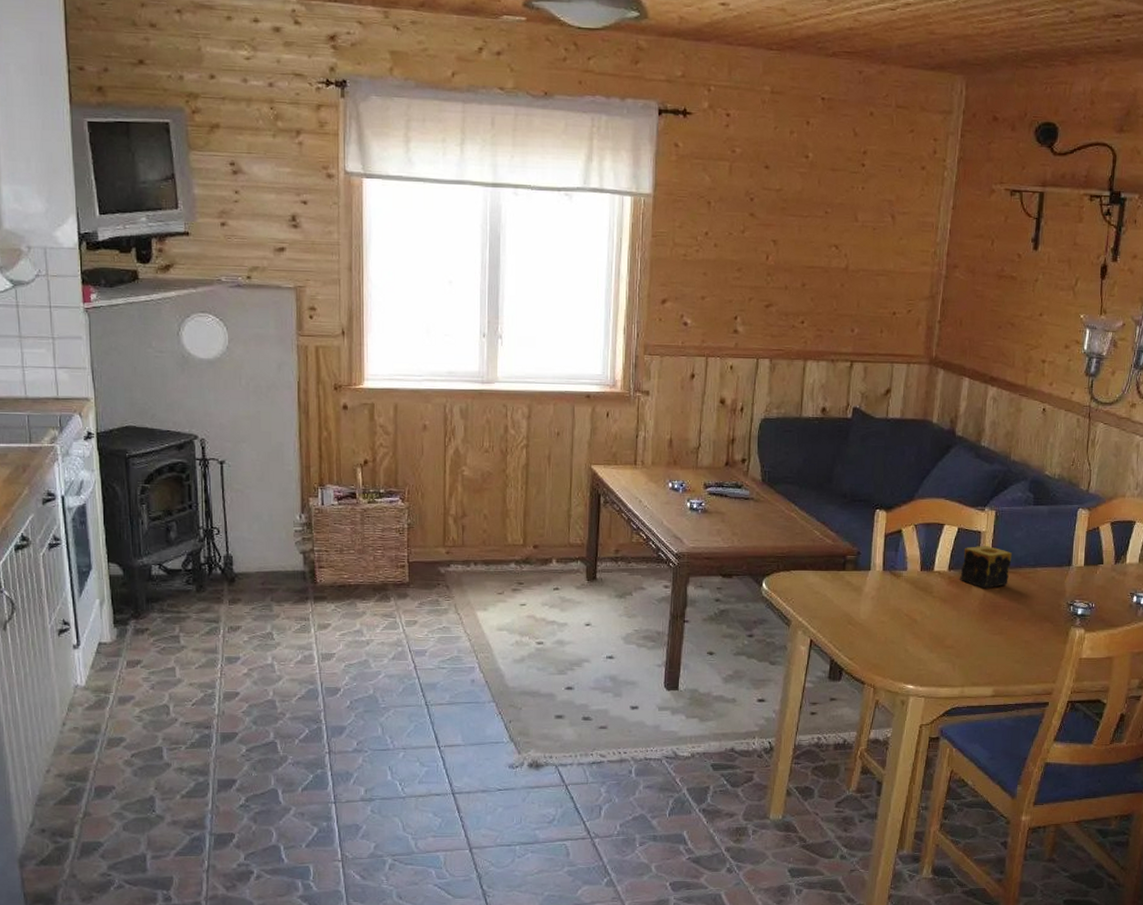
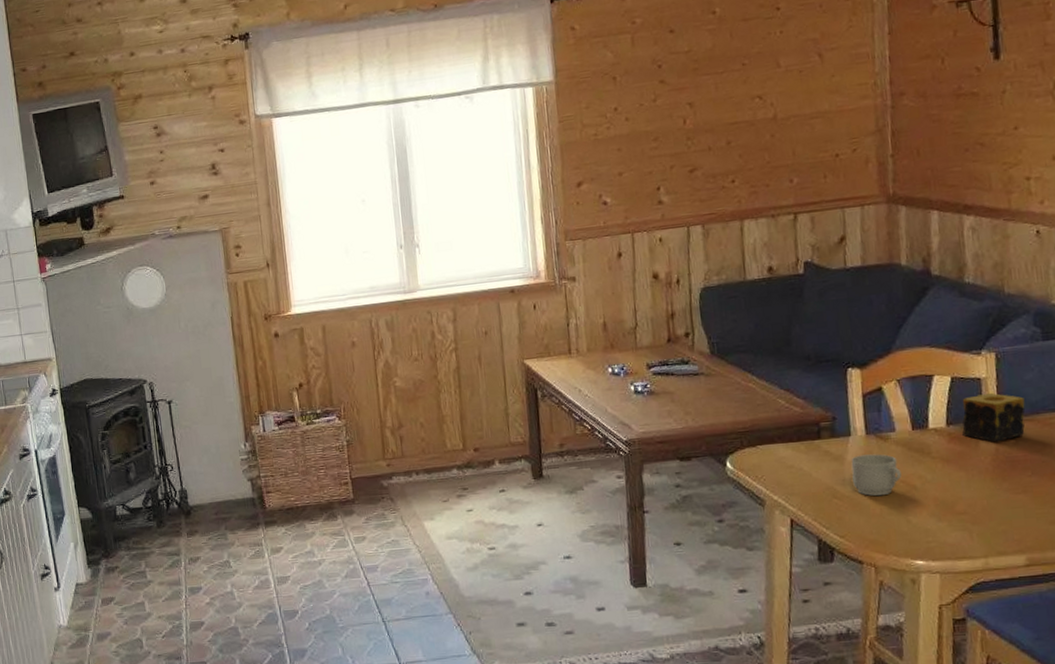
mug: none [866,588,906,626] -> present [851,454,902,496]

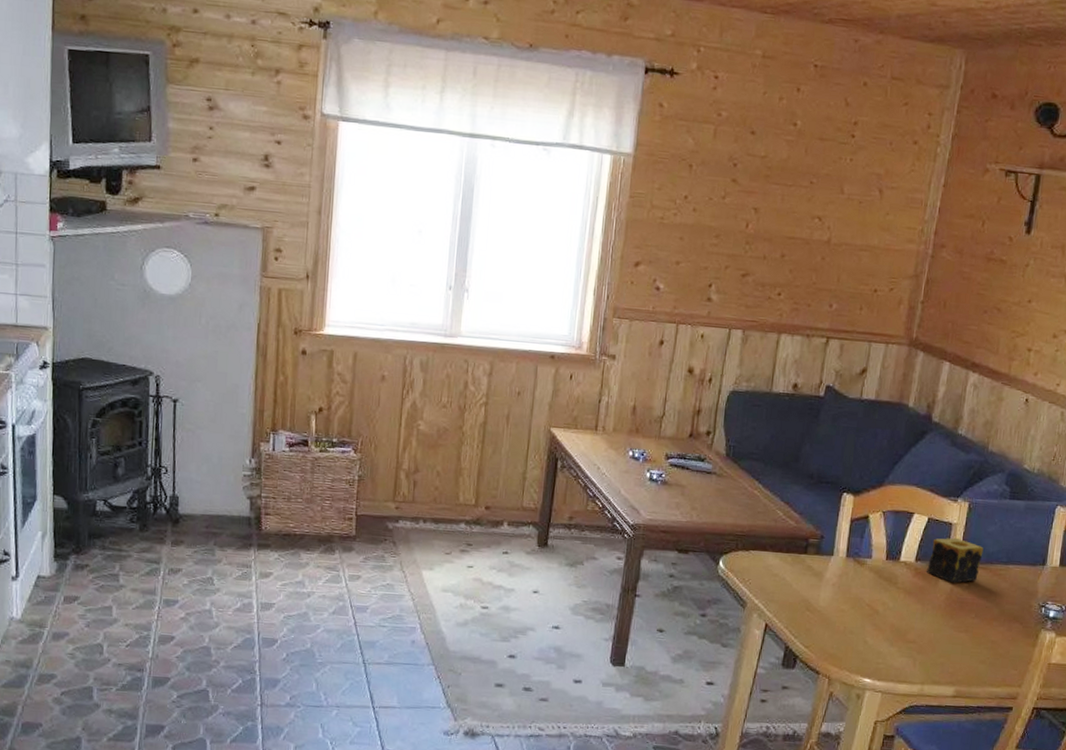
mug: present [851,454,902,496] -> none [826,575,869,616]

